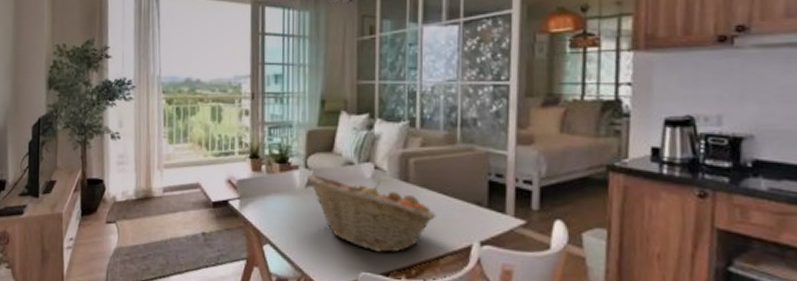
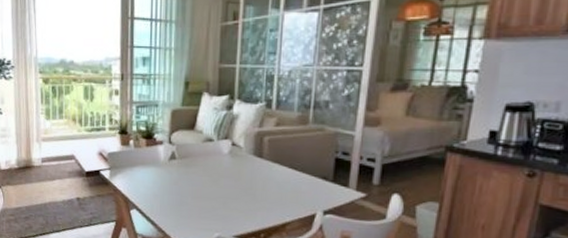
fruit basket: present [307,174,437,253] -> none [170,149,286,219]

